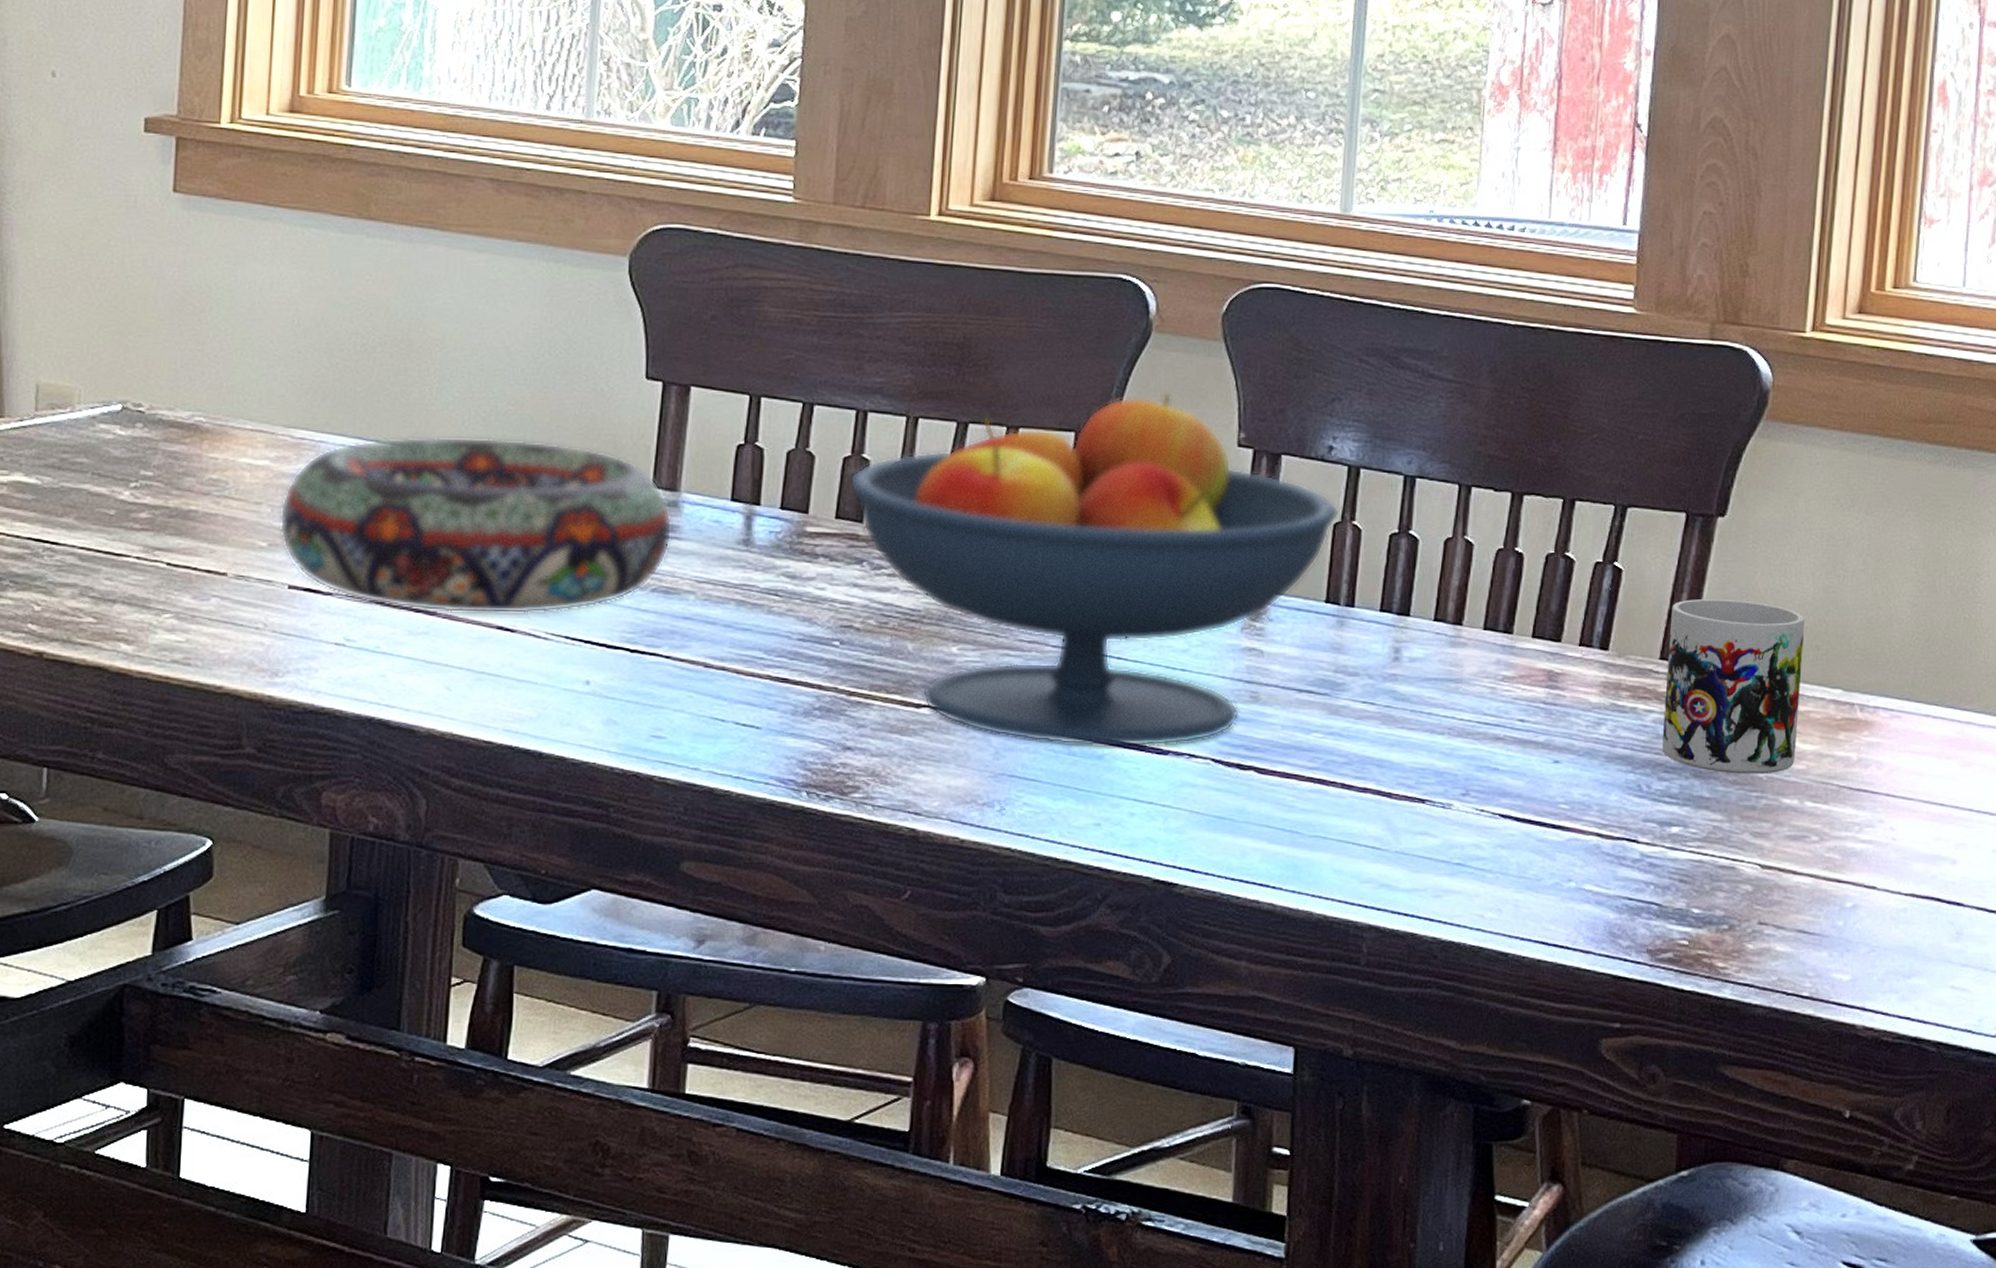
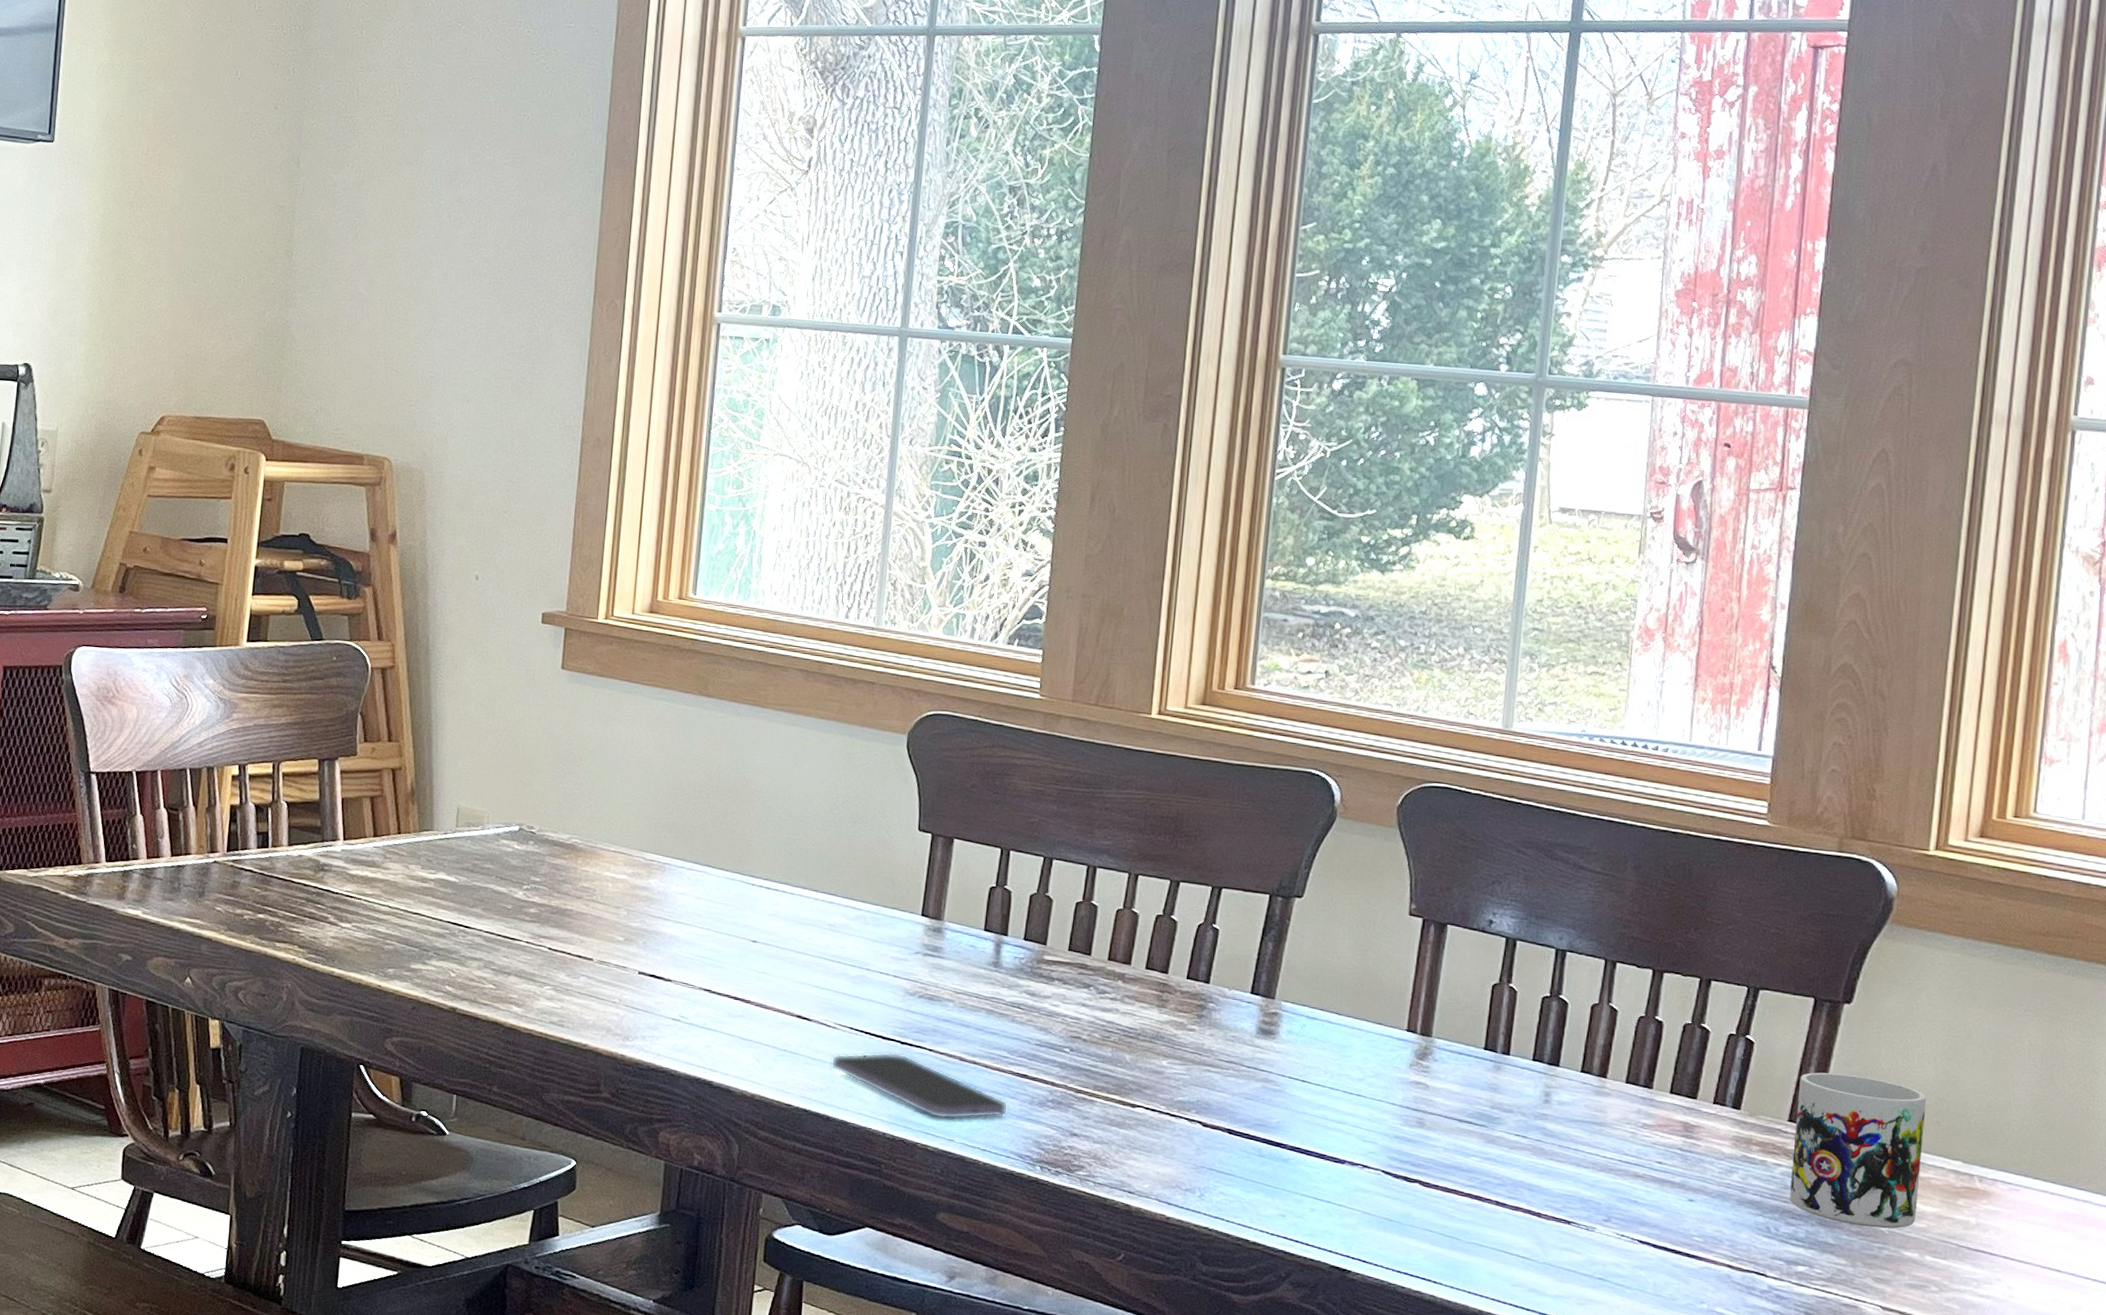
decorative bowl: present [279,436,673,614] -> none [633,864,937,1008]
smartphone: none [542,665,766,743] -> present [831,1052,1009,1120]
fruit bowl: present [850,392,1339,747] -> none [1081,867,1498,1156]

